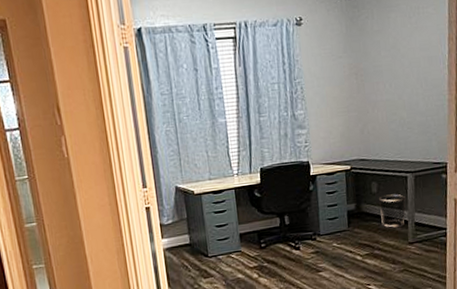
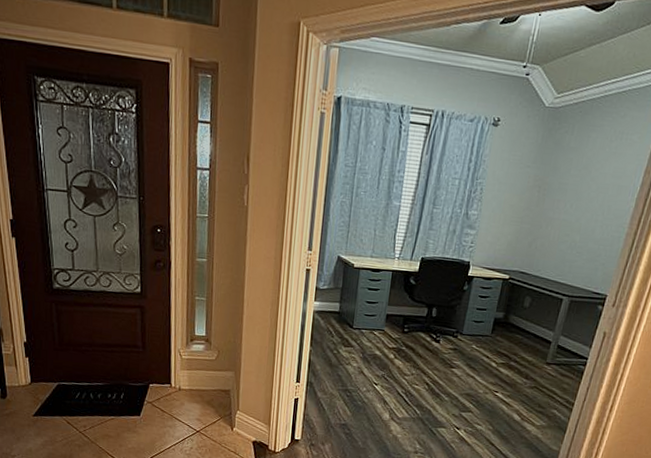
waste bin: present [378,194,407,228] -> none [525,311,557,346]

